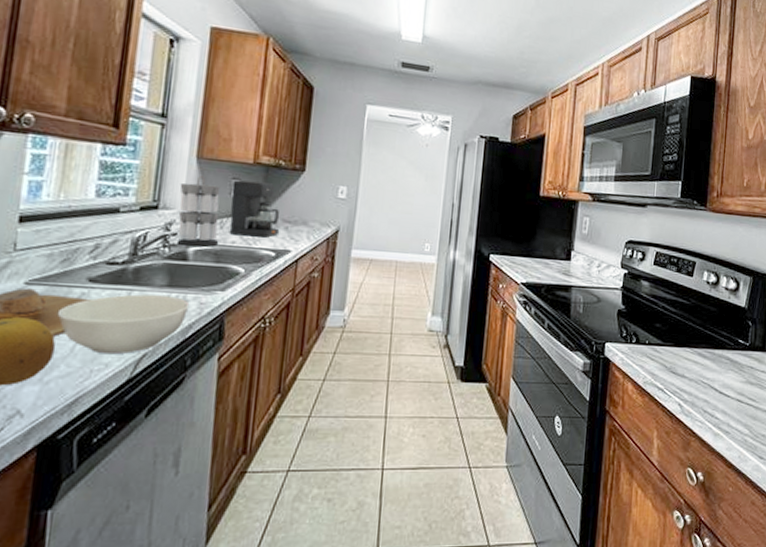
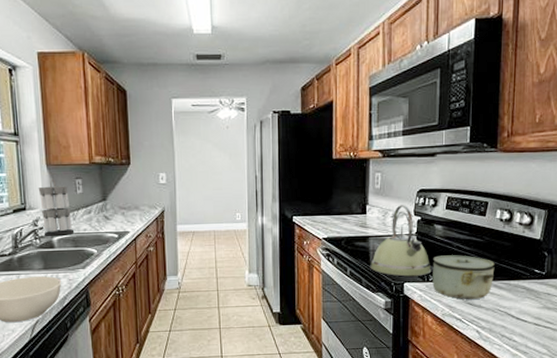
coffee maker: present [229,180,280,238] -> none [76,178,119,224]
kettle: none [570,255,635,337] -> present [370,205,431,277]
cooking pot: none [635,315,700,367] -> present [432,255,495,299]

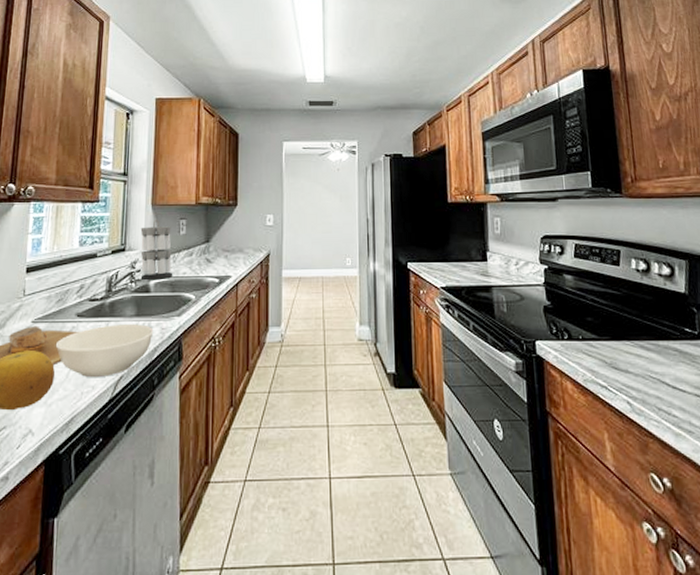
kettle: present [370,205,431,277] -> none [495,252,566,334]
cooking pot: present [432,255,495,299] -> none [566,309,639,362]

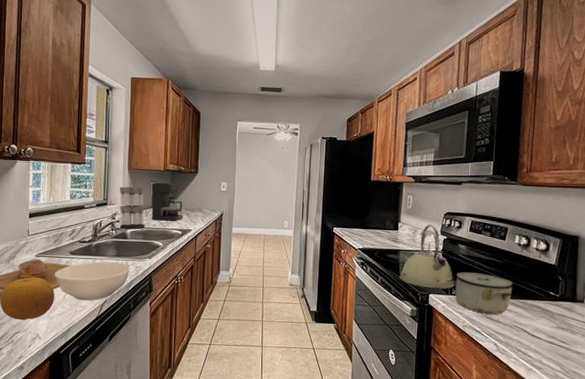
coffee maker: none [180,219,221,267] -> present [151,182,184,221]
kettle: none [495,252,566,334] -> present [399,225,455,289]
cooking pot: none [566,309,639,362] -> present [455,272,513,314]

